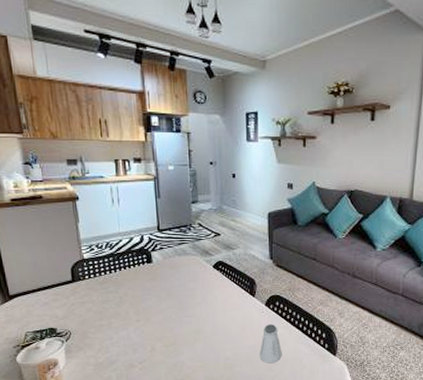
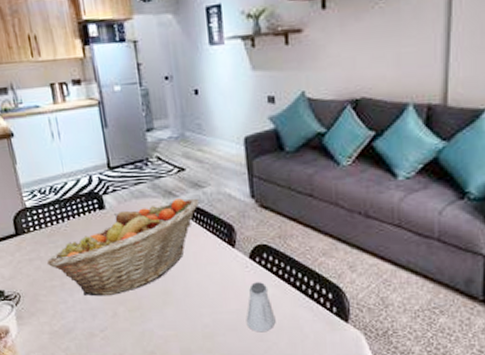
fruit basket: none [98,257,230,334] -> present [47,198,200,297]

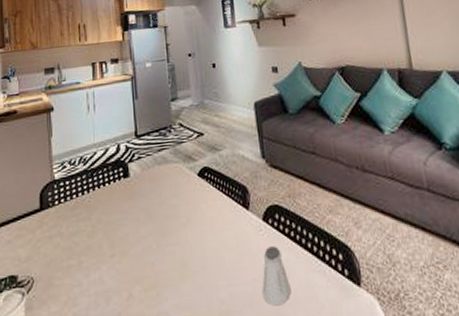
fruit basket: present [47,198,200,297] -> none [67,161,217,276]

